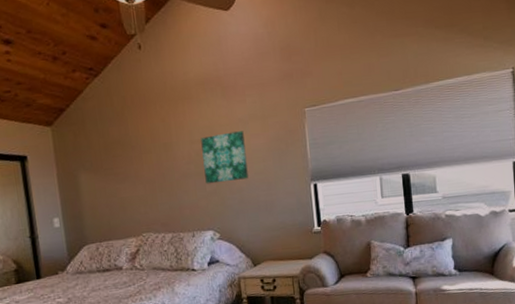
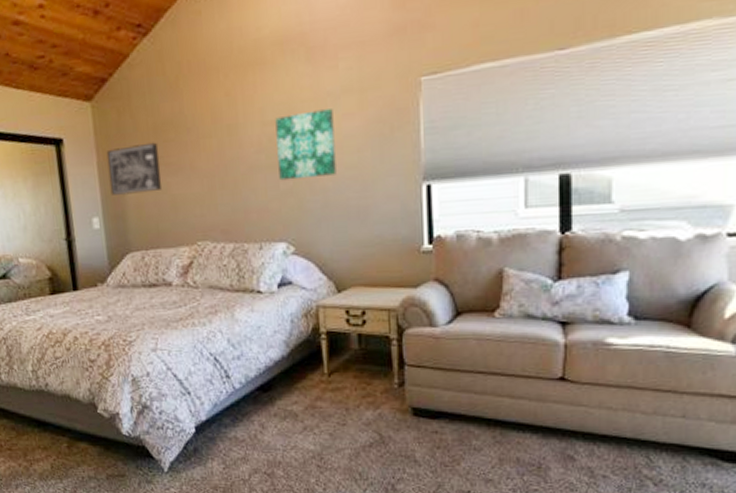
wall art: none [65,157,113,200] -> present [106,142,163,196]

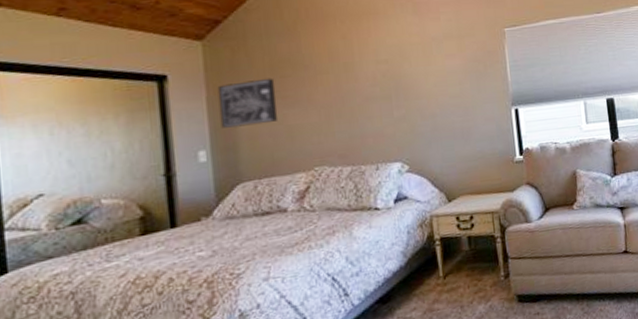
wall art: present [275,109,336,181] -> none [388,51,443,110]

